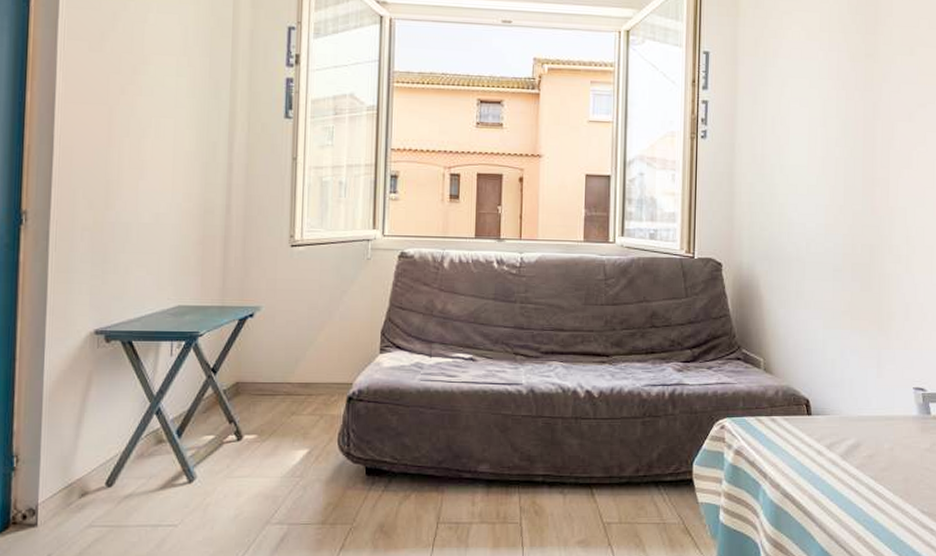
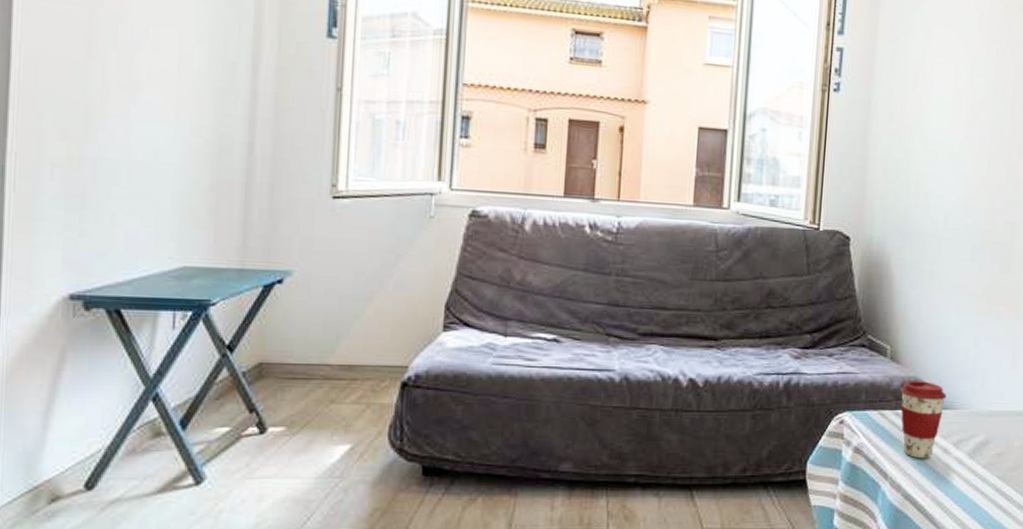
coffee cup: none [774,389,818,460] -> present [900,381,947,459]

